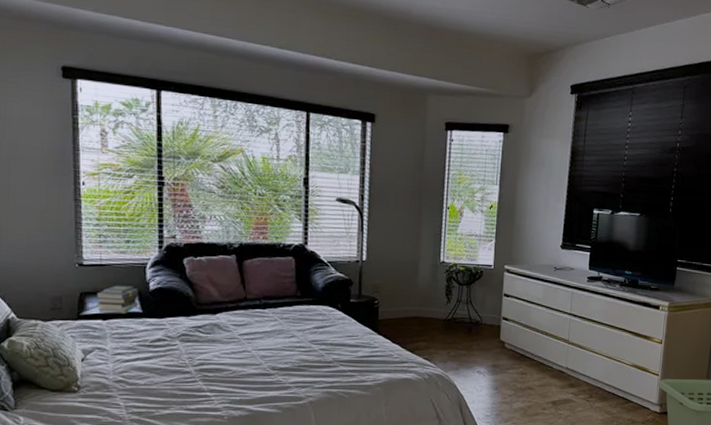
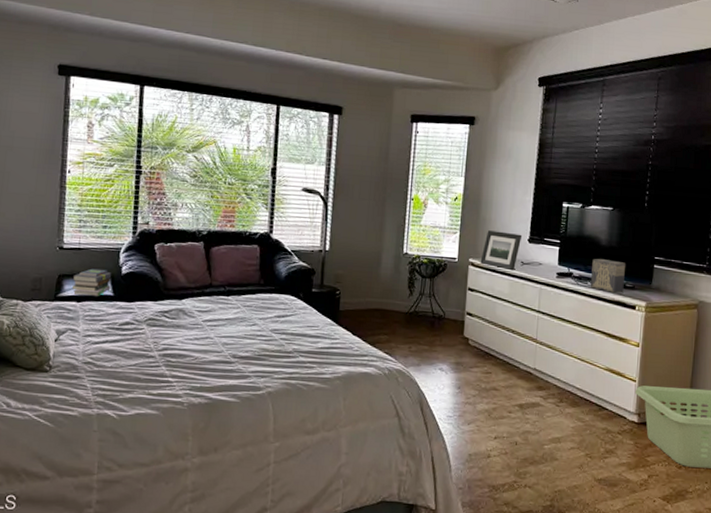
picture frame: none [515,237,556,277] -> present [480,230,523,271]
decorative box: none [618,262,652,295] -> present [590,258,626,293]

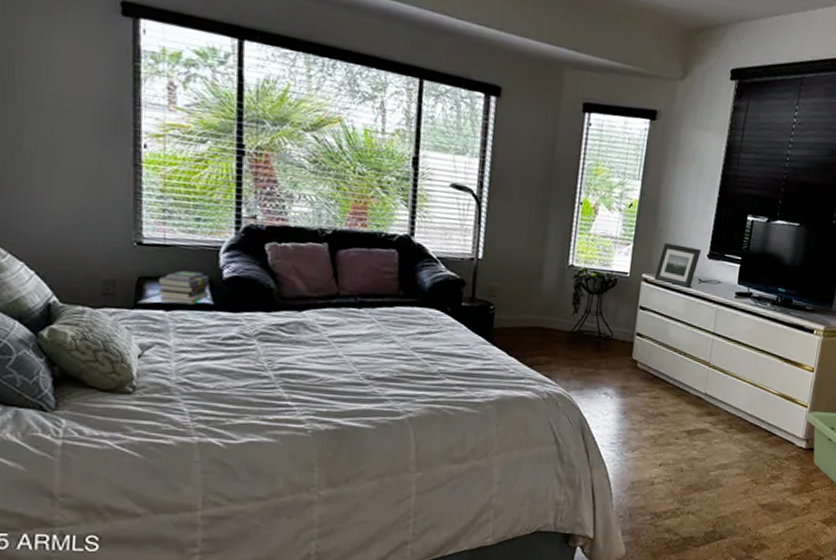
decorative box: present [590,258,626,293] -> none [769,278,808,316]

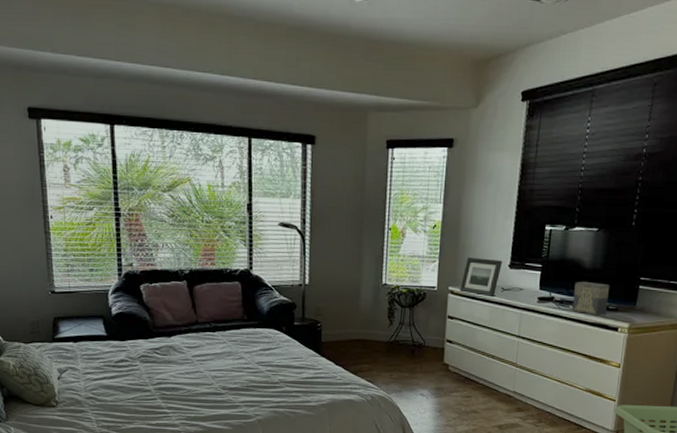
books: present [158,270,210,305] -> none [68,310,103,337]
decorative box: none [769,278,808,316] -> present [571,281,610,316]

